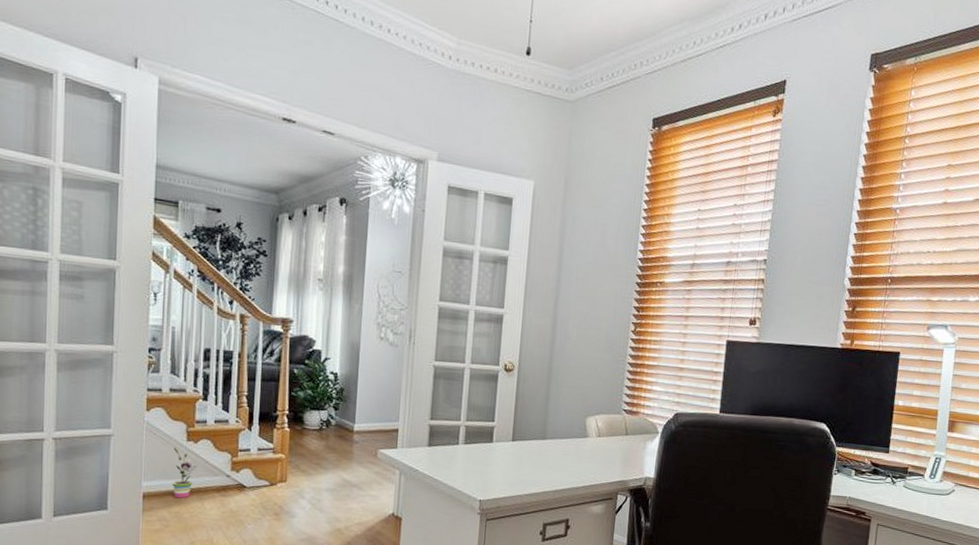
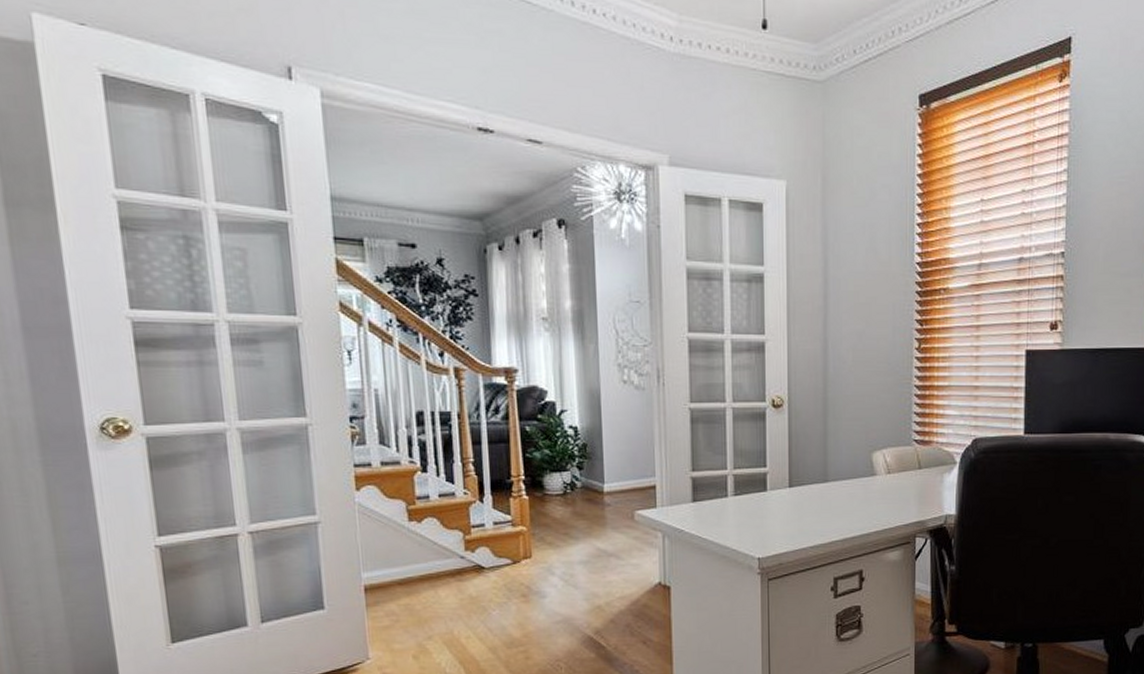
potted plant: present [172,448,198,499] -> none [393,531,425,588]

